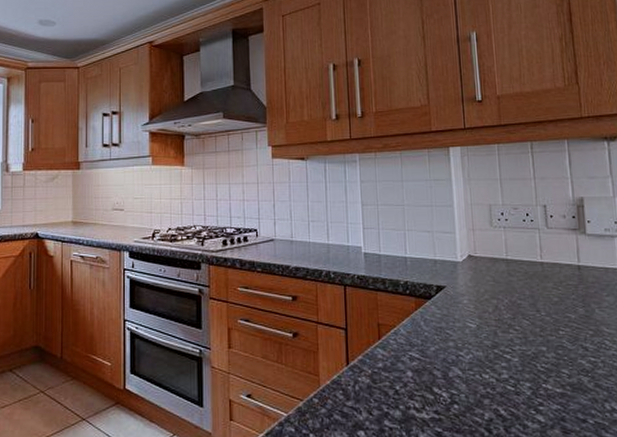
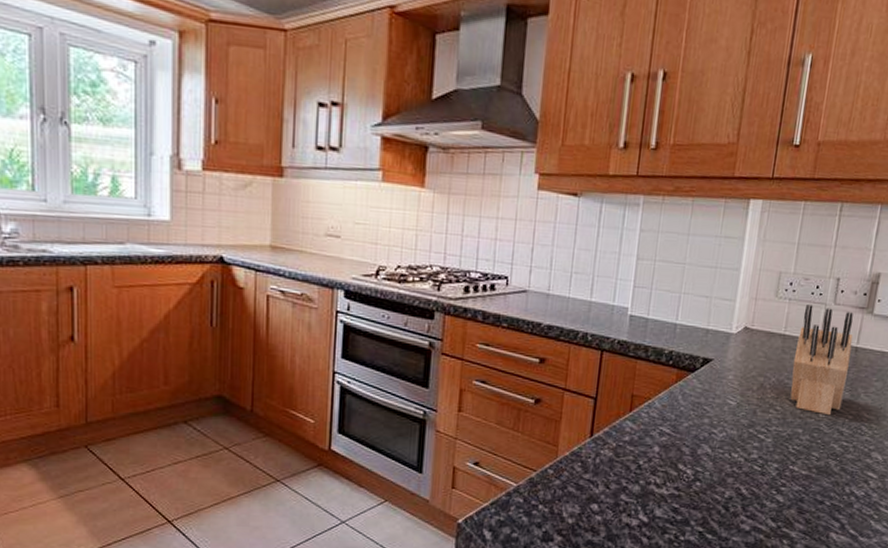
knife block: none [520,231,579,332] -> present [790,305,854,416]

